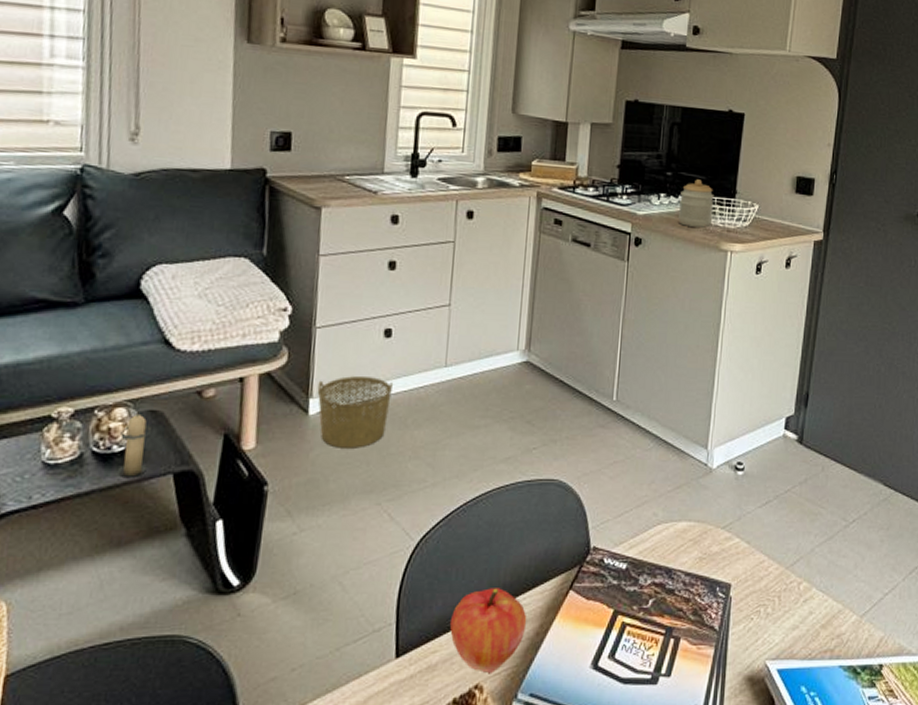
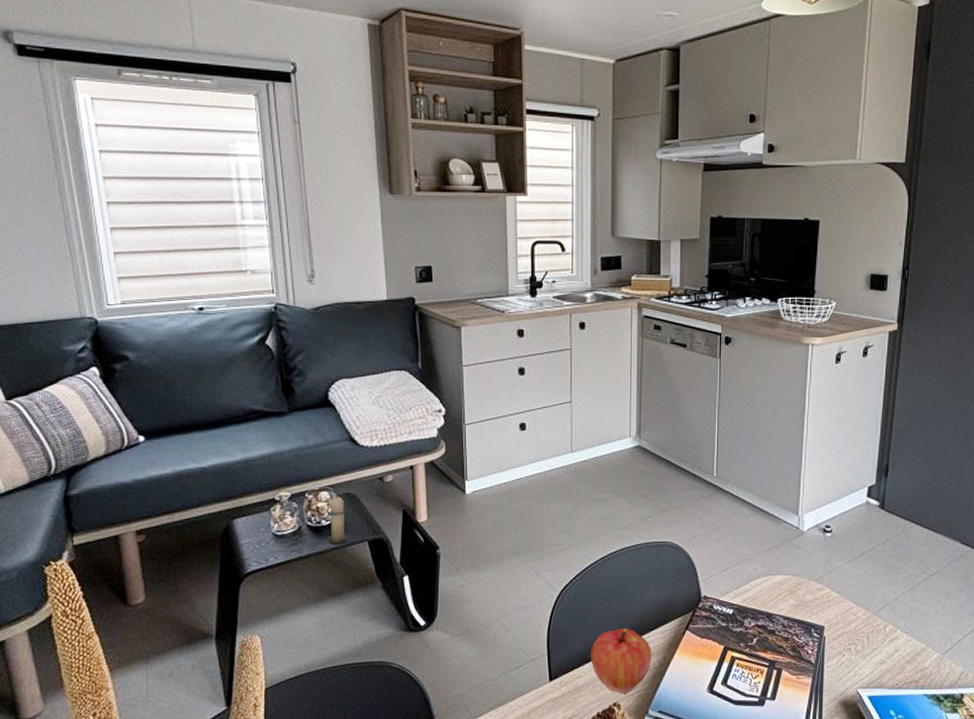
basket: present [317,376,393,448] -> none [471,462,530,519]
jar: present [677,179,714,228] -> none [762,283,794,325]

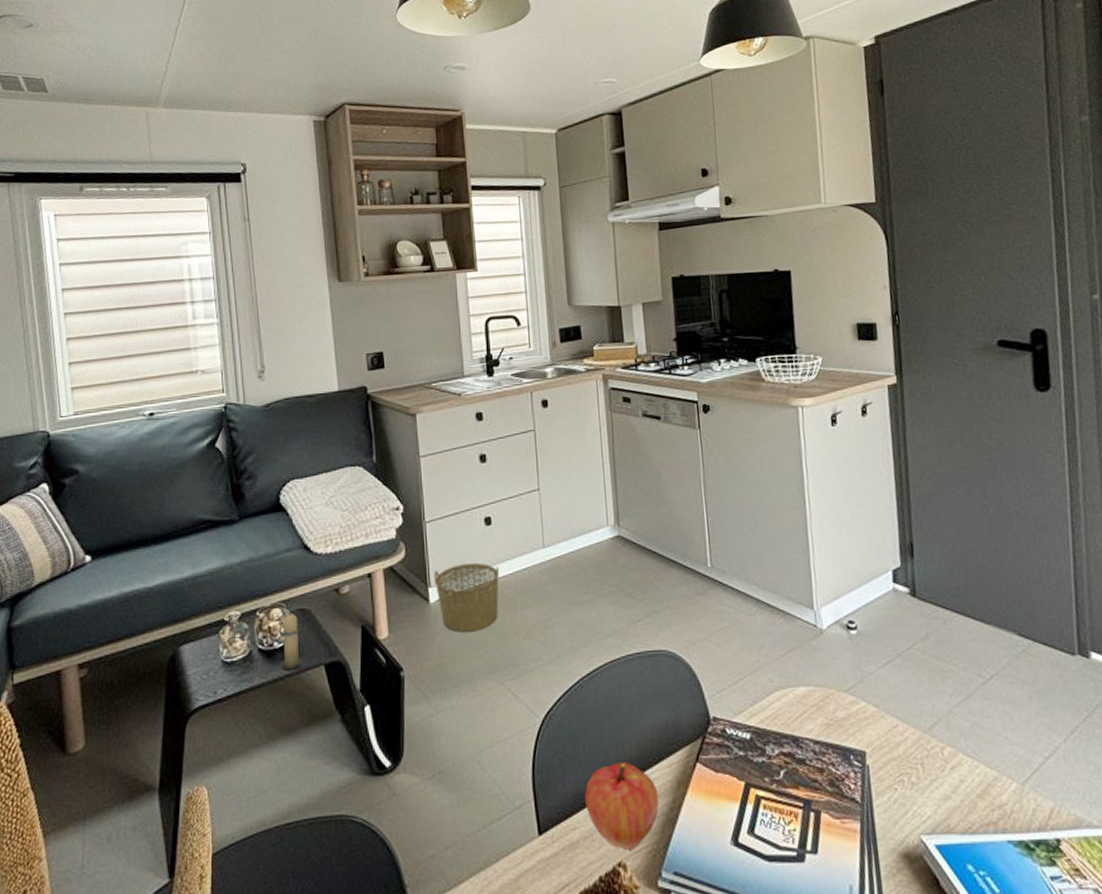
basket: none [471,462,530,519] -> present [434,563,499,632]

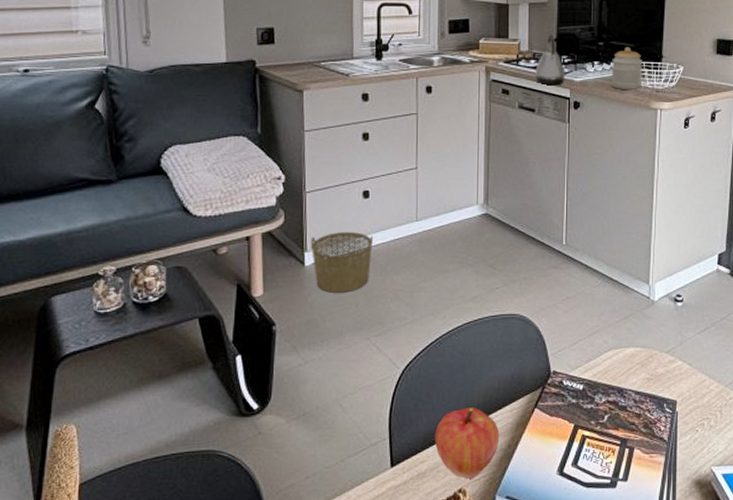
candle: present [279,611,303,672] -> none [153,268,178,323]
kettle: none [656,334,691,390] -> present [534,34,566,86]
jar: none [740,340,777,388] -> present [611,47,643,89]

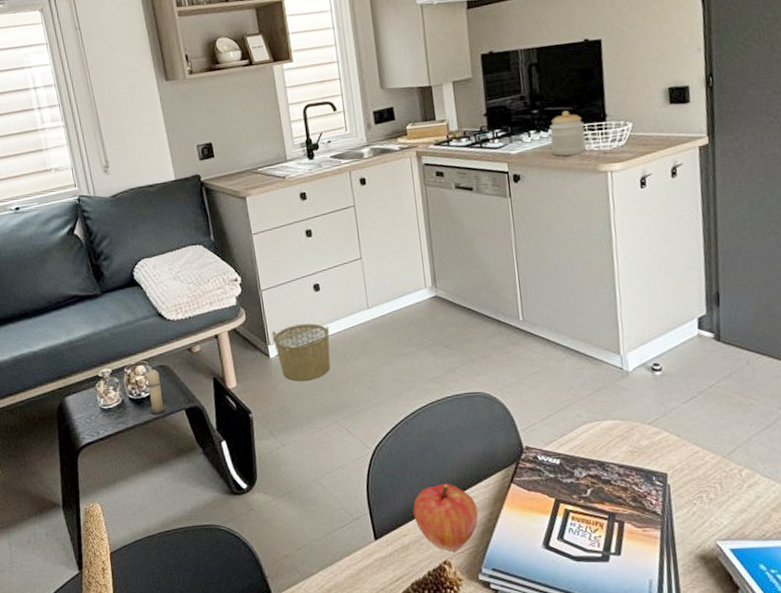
candle: none [153,268,178,323] -> present [144,367,167,415]
kettle: present [534,34,566,86] -> none [467,110,502,163]

